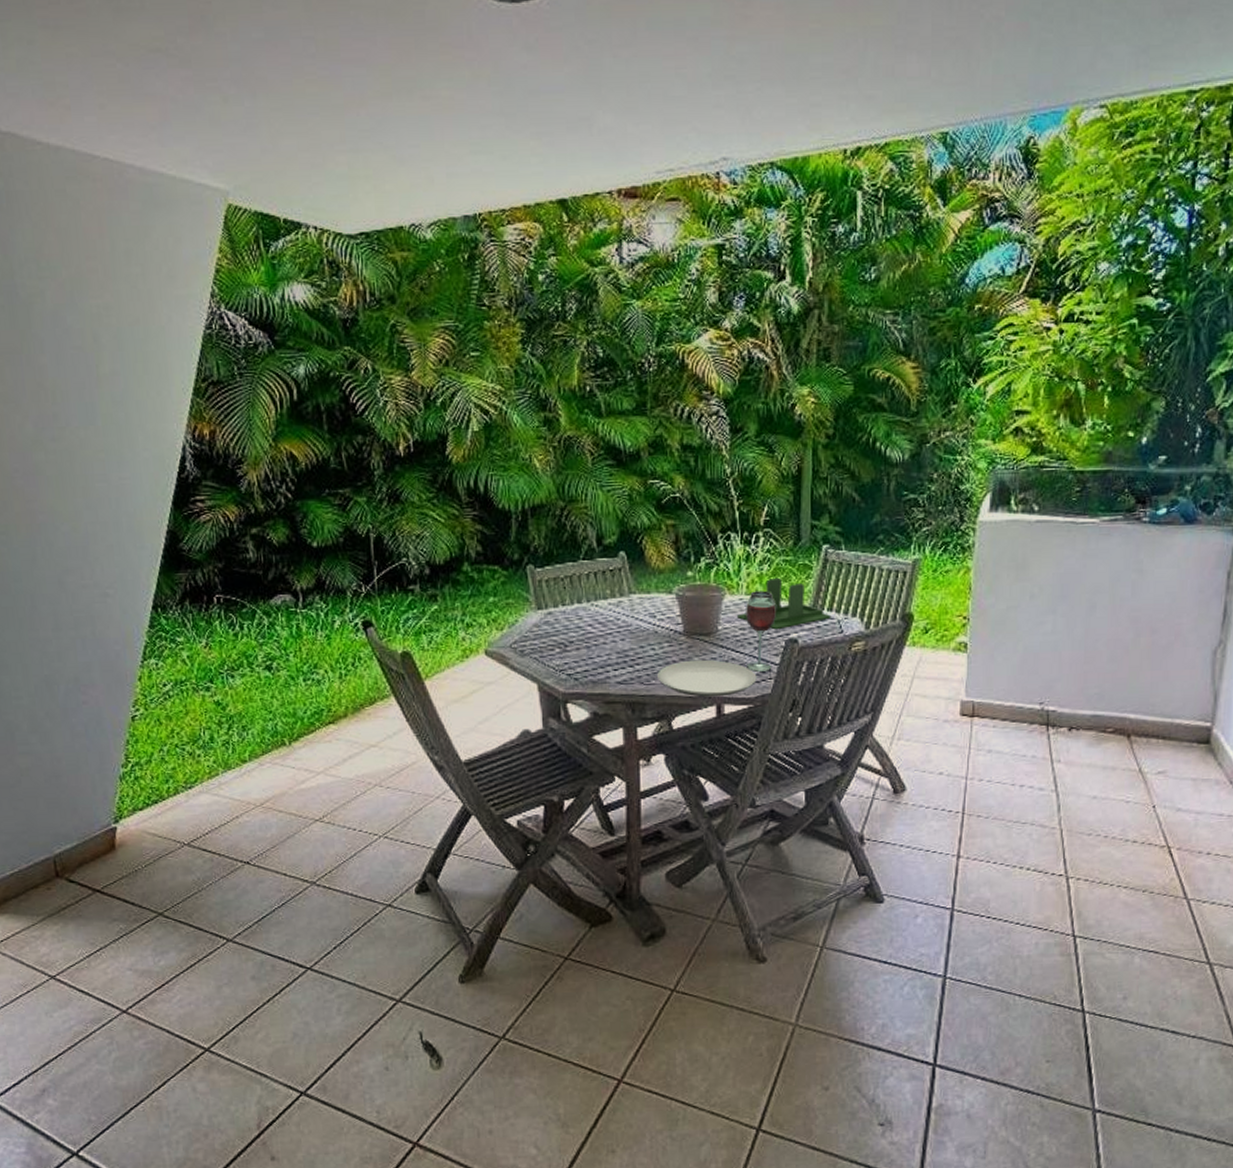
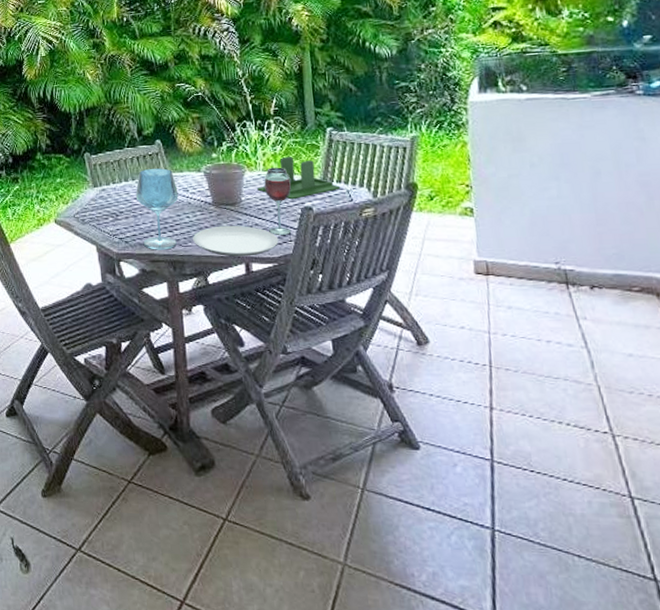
wine glass: none [590,588,643,689] -> present [135,168,179,250]

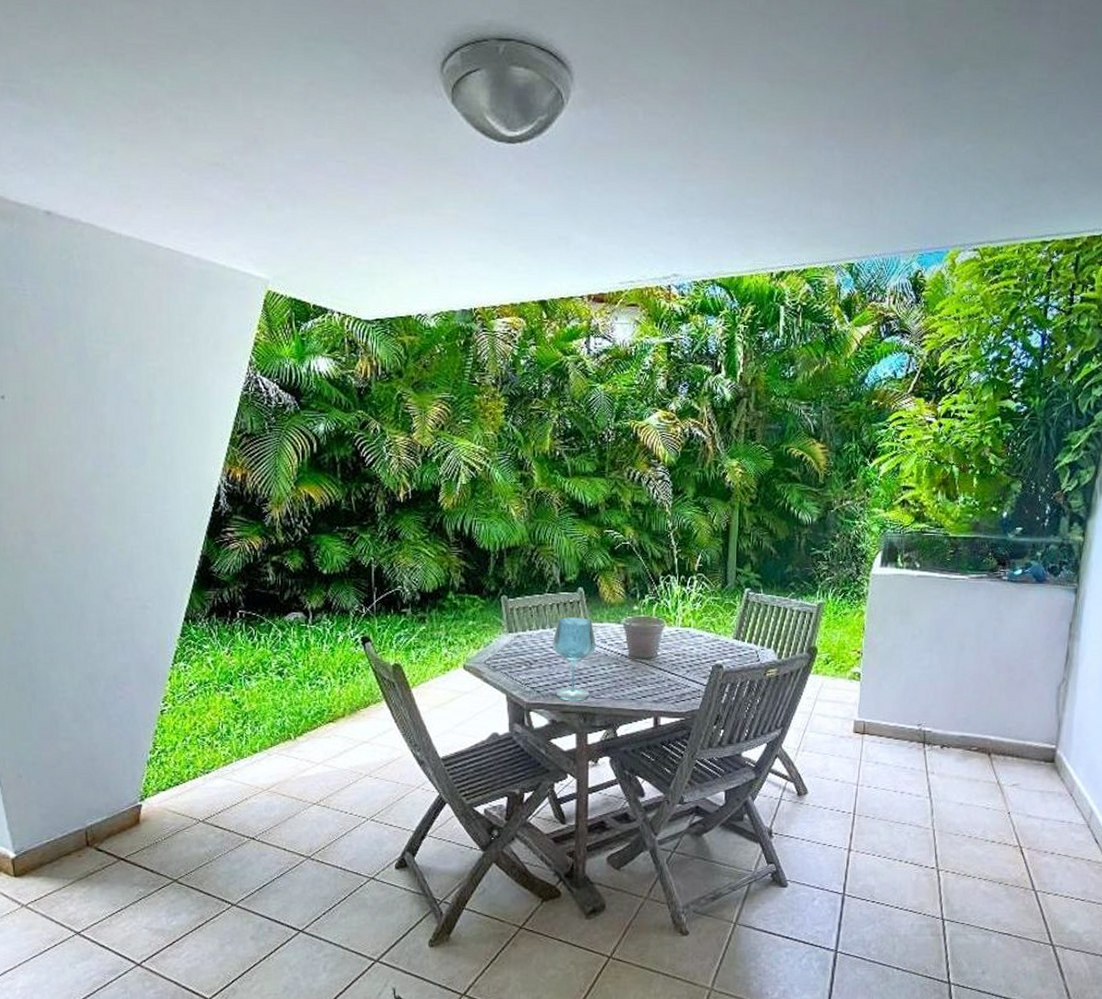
plate: present [193,225,279,257] -> none [606,679,688,710]
napkin holder: present [257,156,341,199] -> none [674,613,751,656]
wineglass: present [264,167,292,235] -> none [680,624,705,691]

